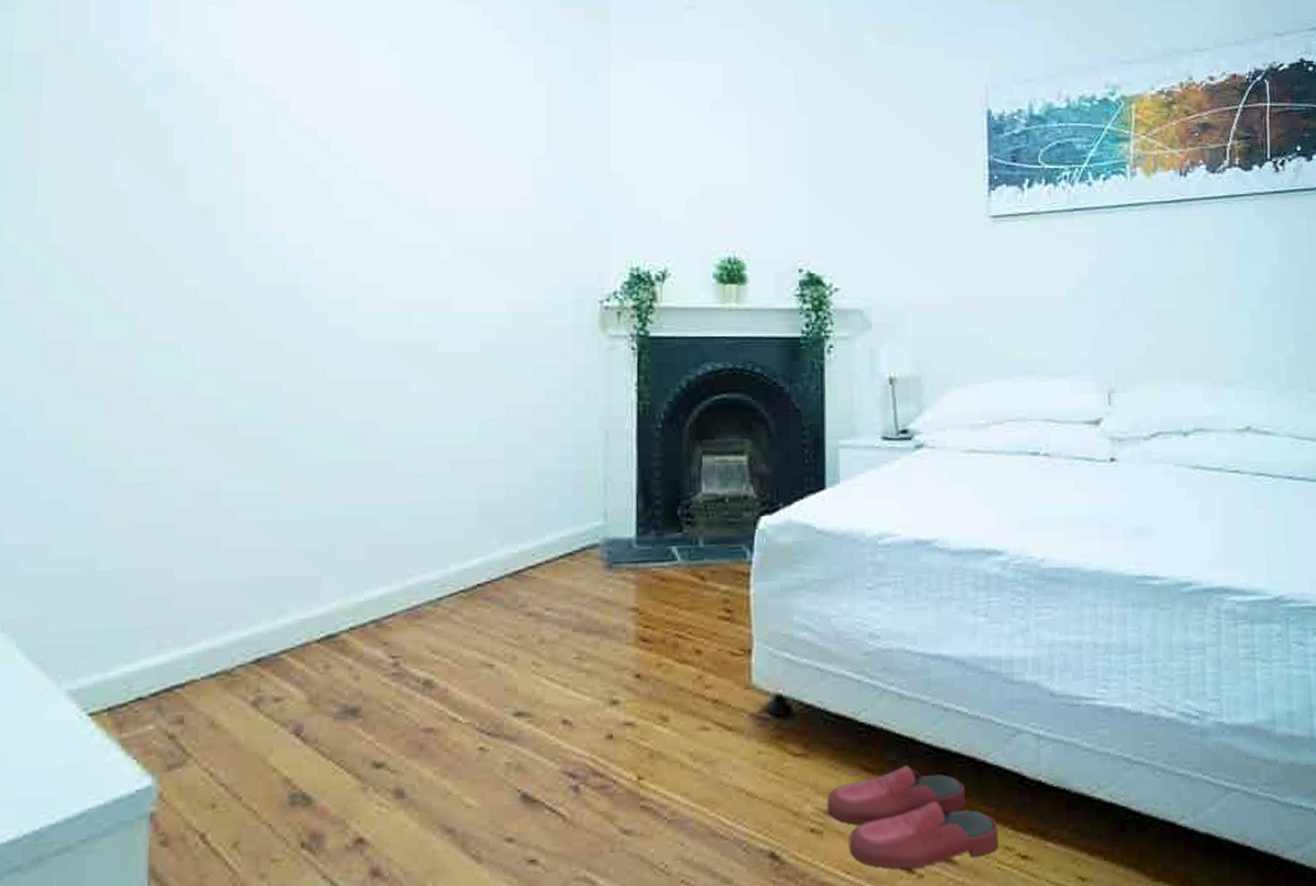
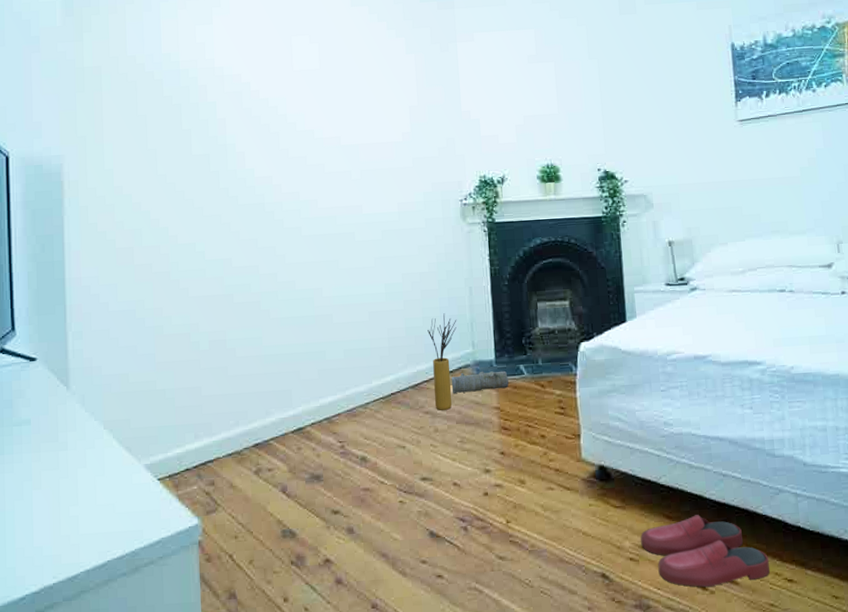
vase: none [539,466,584,611] -> present [427,313,457,410]
decorative log: none [569,553,654,586] -> present [451,370,509,393]

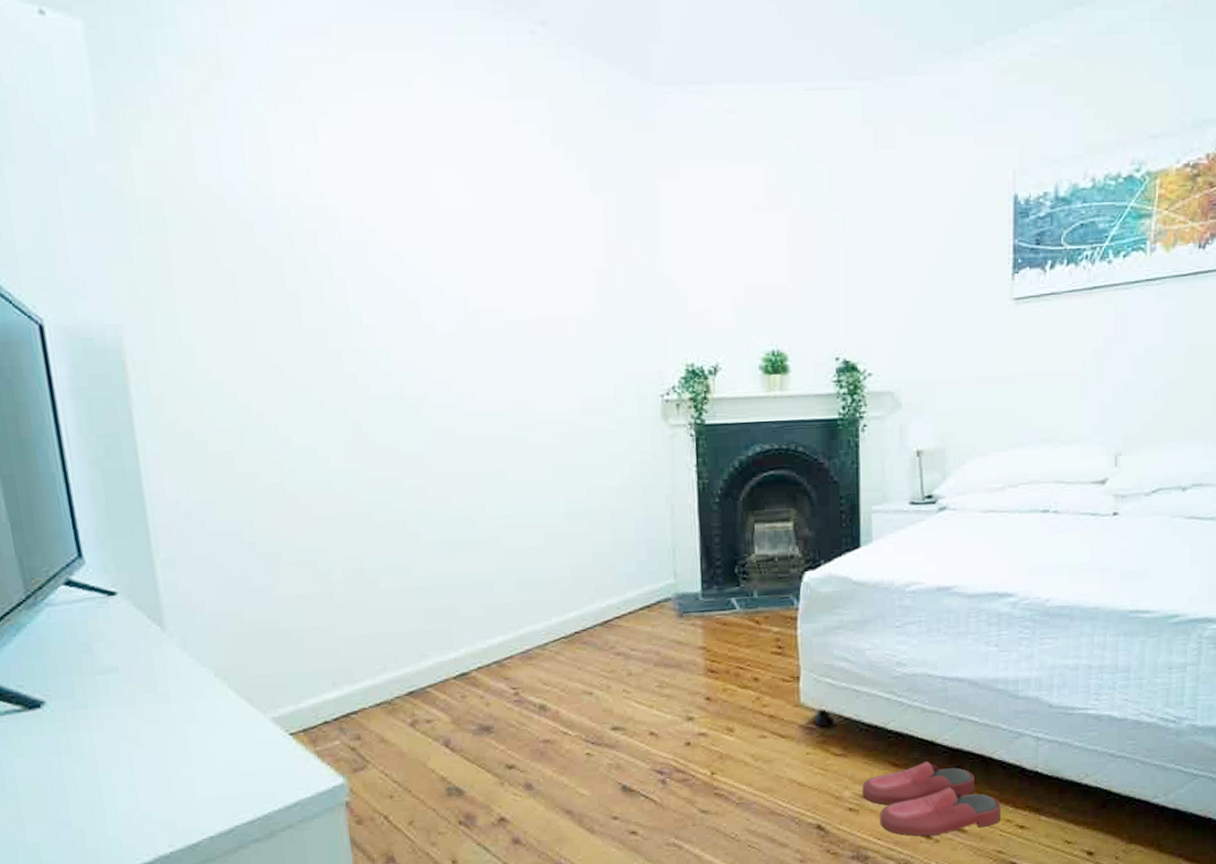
vase: present [427,313,457,410] -> none [619,536,656,651]
decorative log: present [451,370,509,393] -> none [648,604,717,631]

